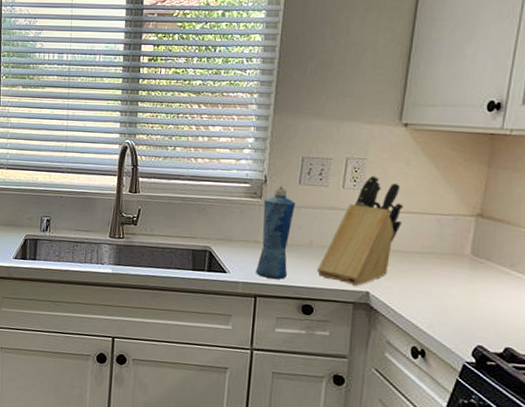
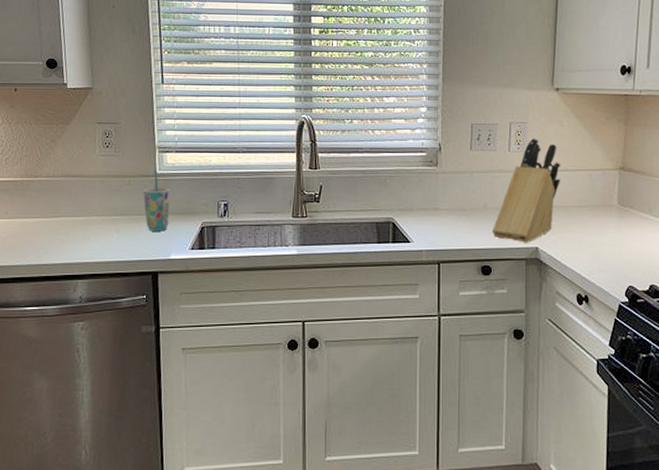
squeeze bottle: present [256,185,296,280] -> none [438,152,469,245]

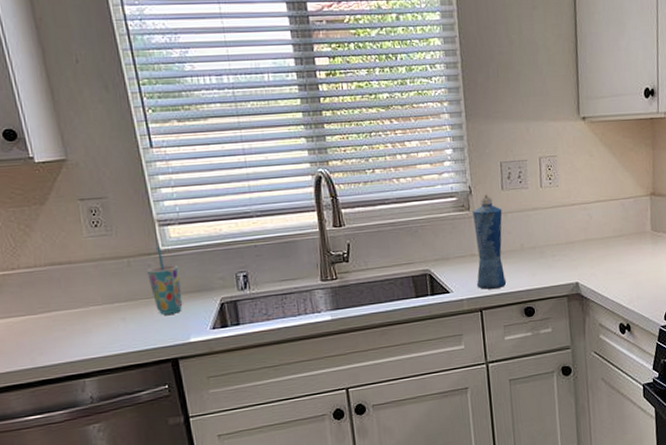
squeeze bottle: none [438,152,469,245] -> present [472,193,507,290]
knife block: present [493,138,561,243] -> none [532,171,594,279]

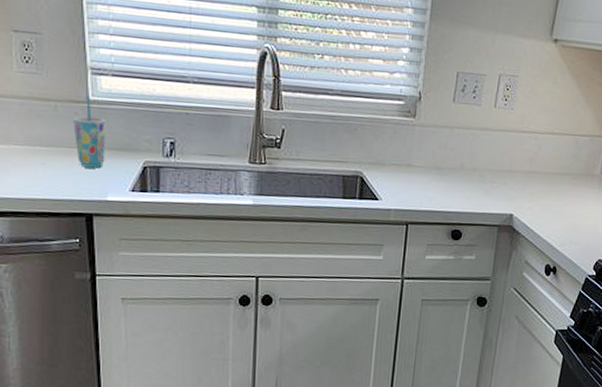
squeeze bottle: present [472,193,507,290] -> none [408,102,449,205]

